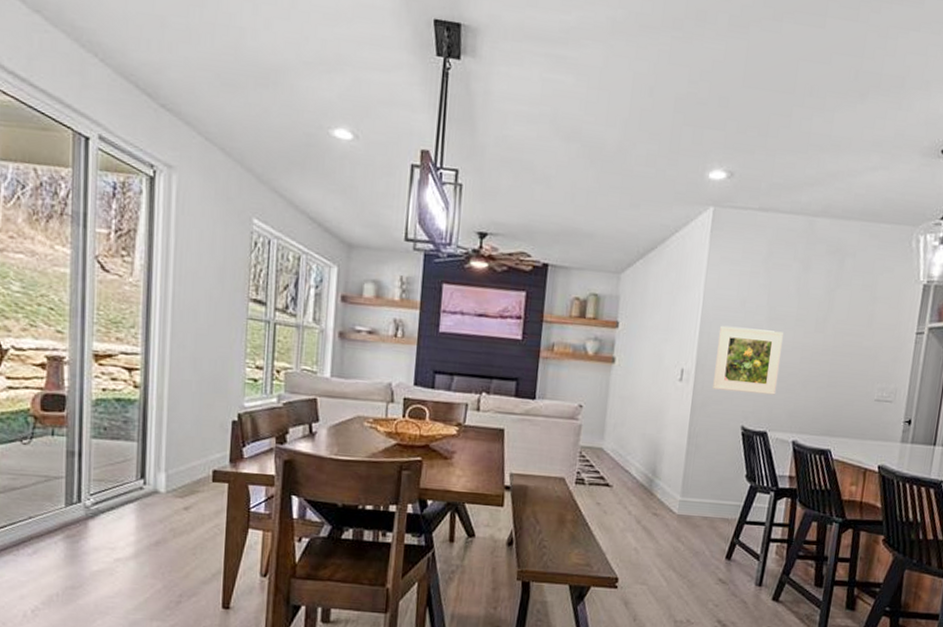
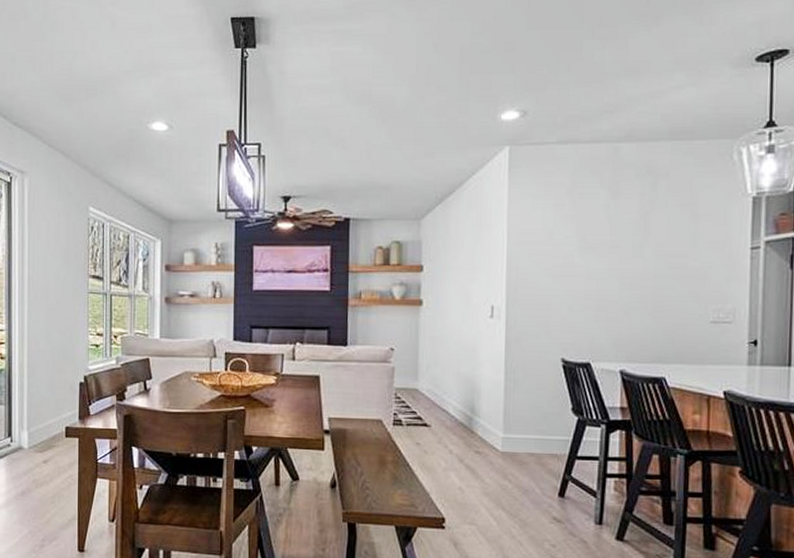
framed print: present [713,325,783,395] -> none [526,259,597,325]

